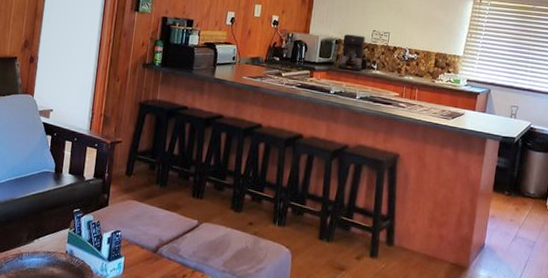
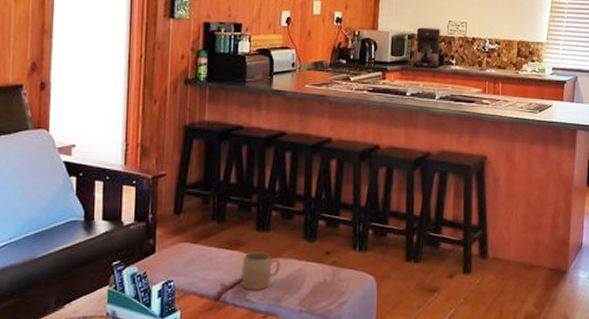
mug: none [176,214,210,249] -> present [240,250,280,290]

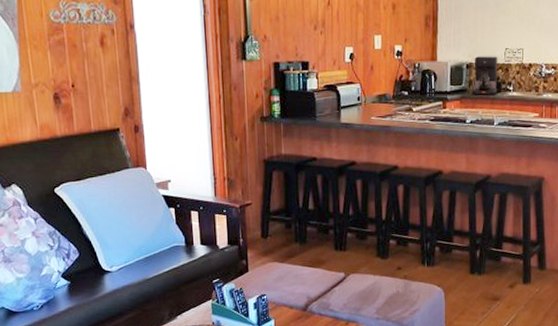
mug: present [240,250,280,290] -> none [323,268,358,302]

